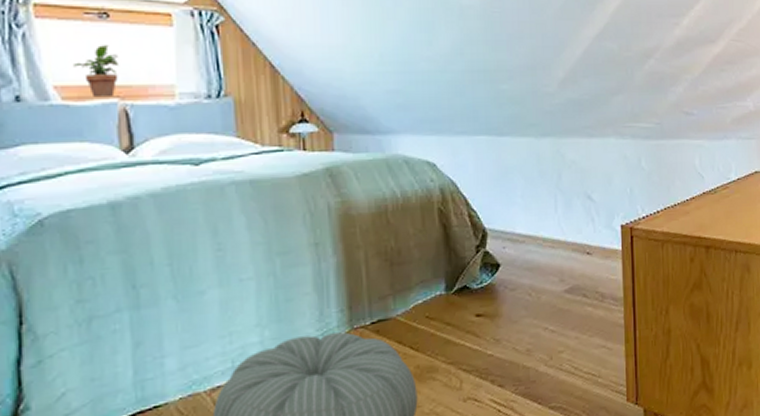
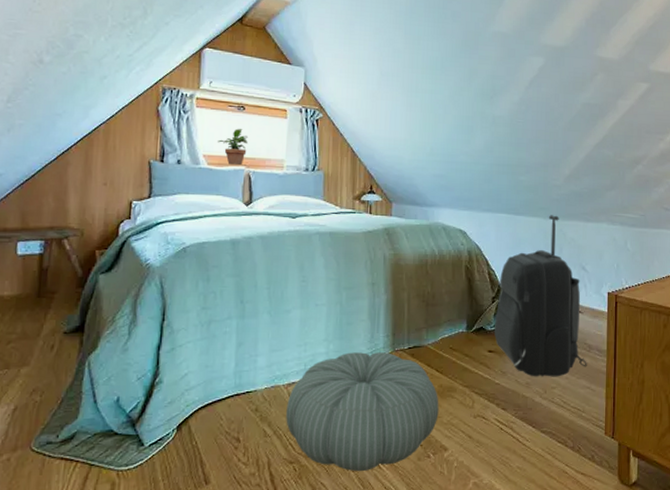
rolling backpack: none [480,132,601,342] -> present [493,215,587,377]

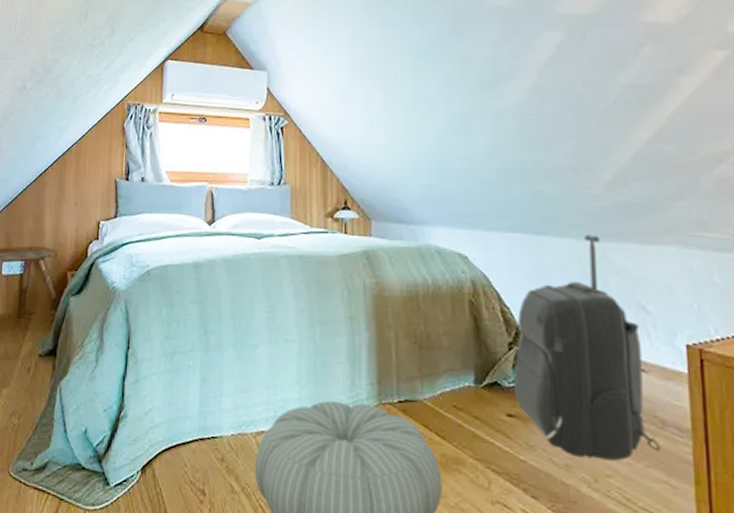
potted plant: present [218,129,249,166] -> none [180,142,211,182]

